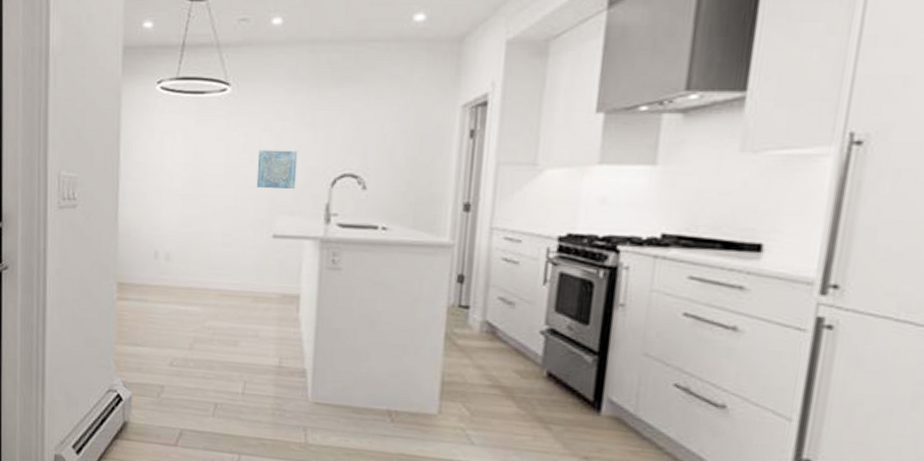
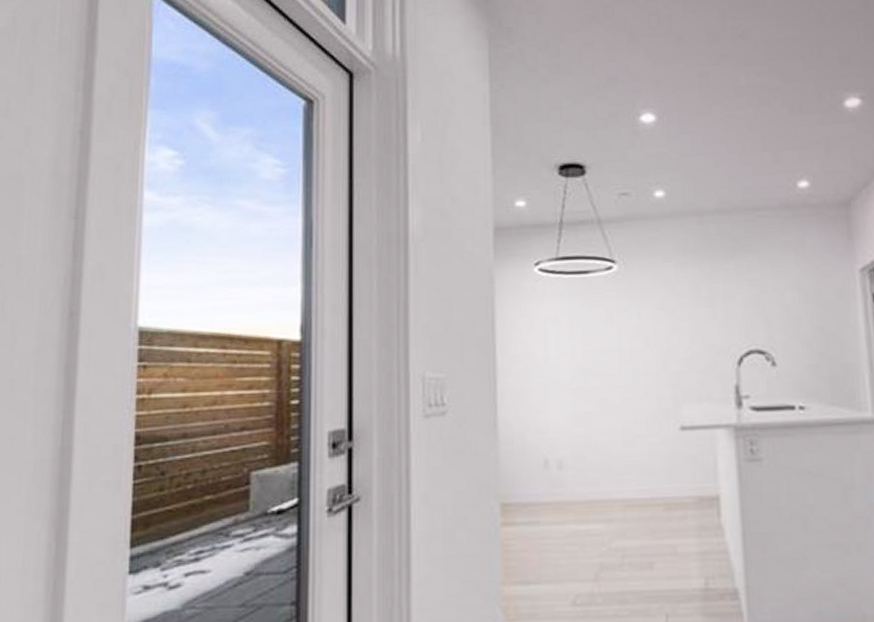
wall art: present [256,150,298,190] -> none [654,328,700,374]

